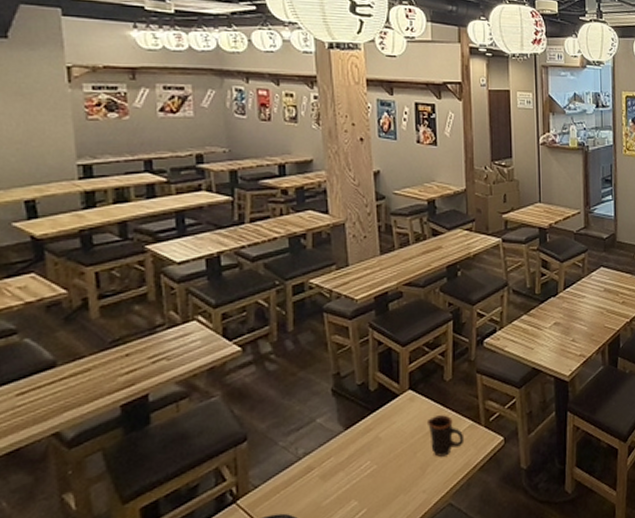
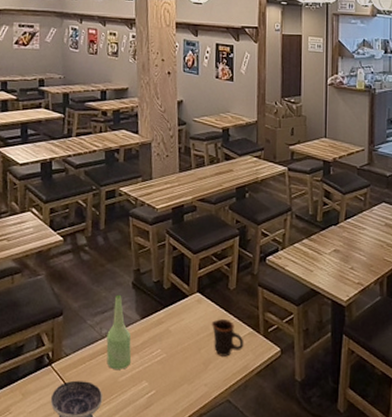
bottle: none [304,405,336,493] -> present [106,294,132,369]

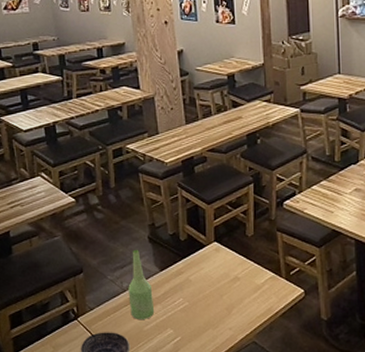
mug: present [211,319,244,357] -> none [231,266,267,301]

